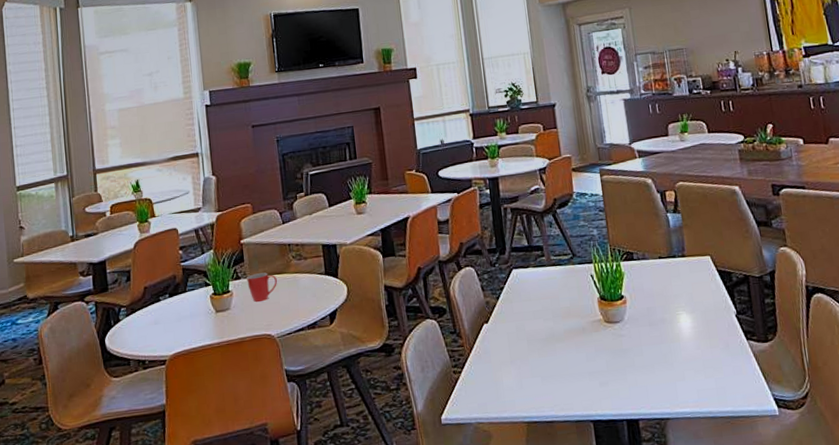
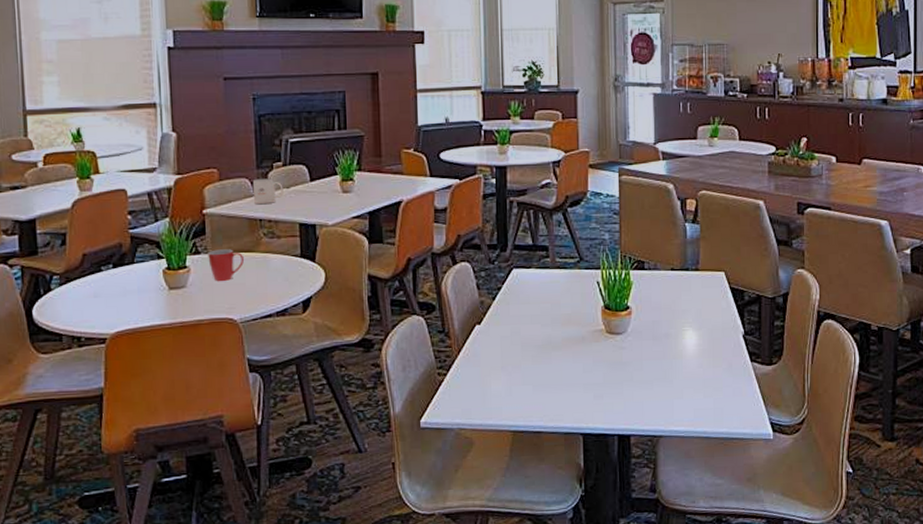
mug: none [280,207,307,232] -> present [252,178,284,205]

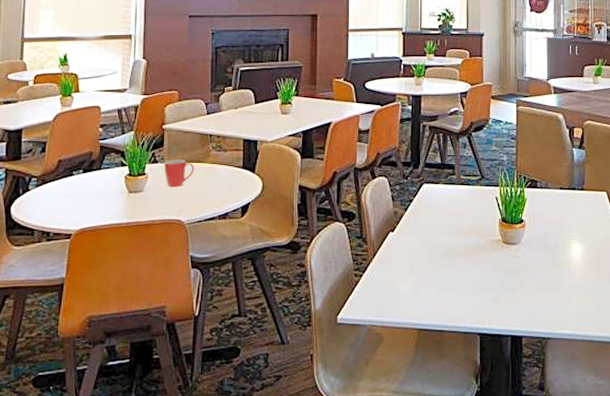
mug: present [252,178,284,205] -> none [206,100,232,122]

